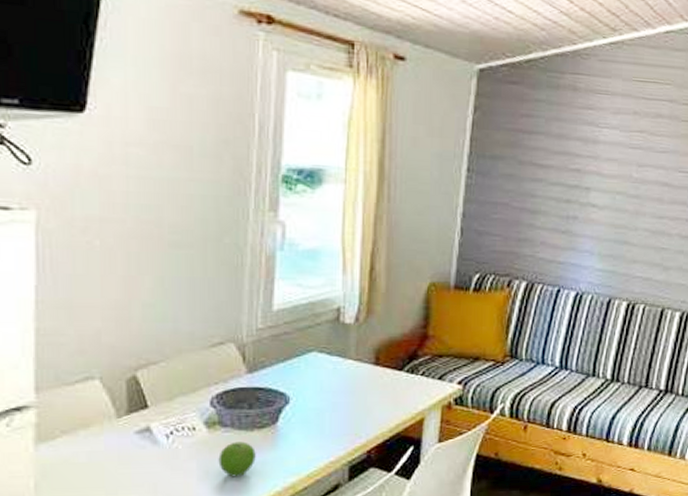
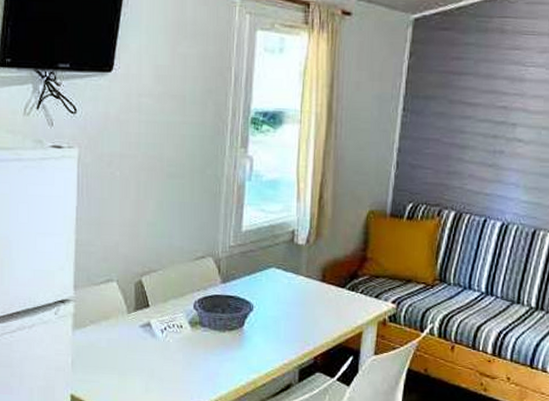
fruit: present [218,441,256,477] -> none [198,340,226,370]

